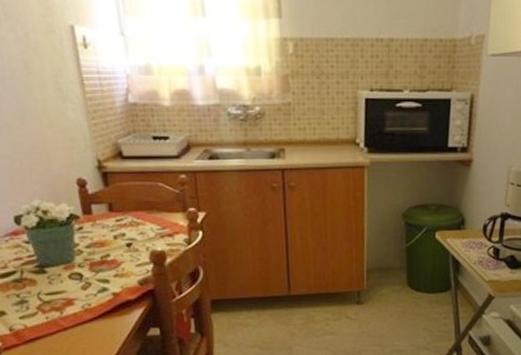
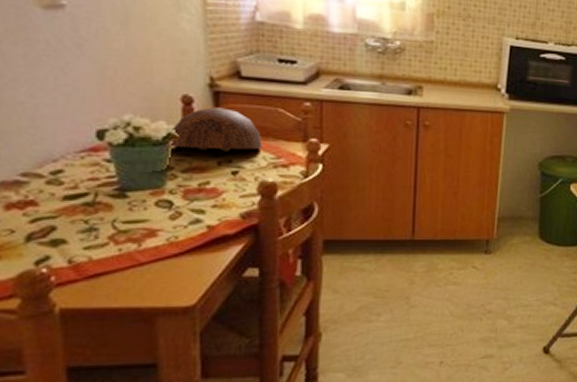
bowl: none [71,187,149,227] -> present [168,107,262,152]

